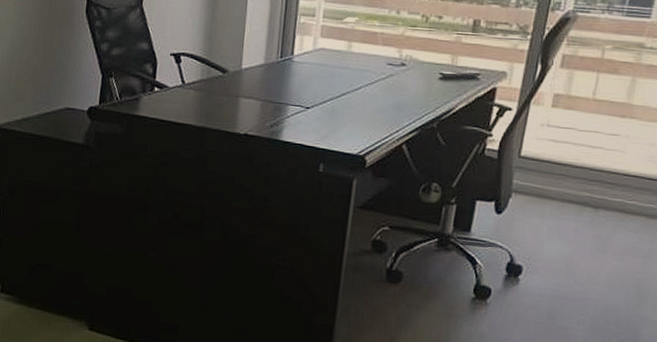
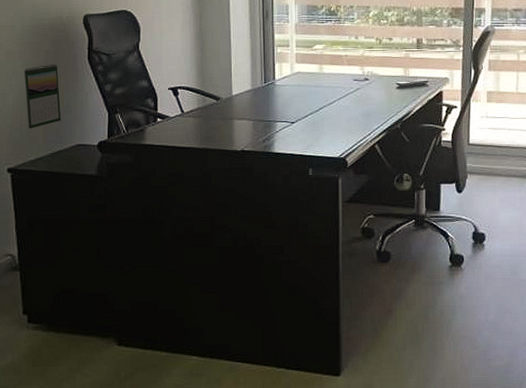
calendar: none [16,14,53,86] -> present [24,64,62,129]

